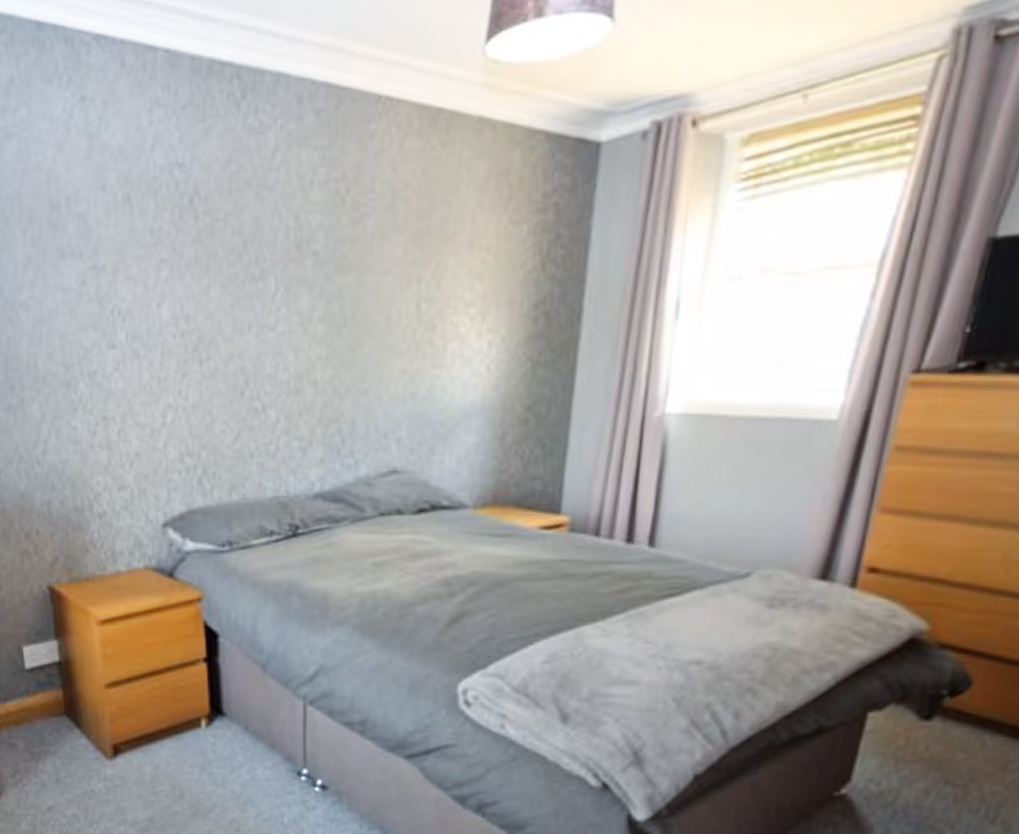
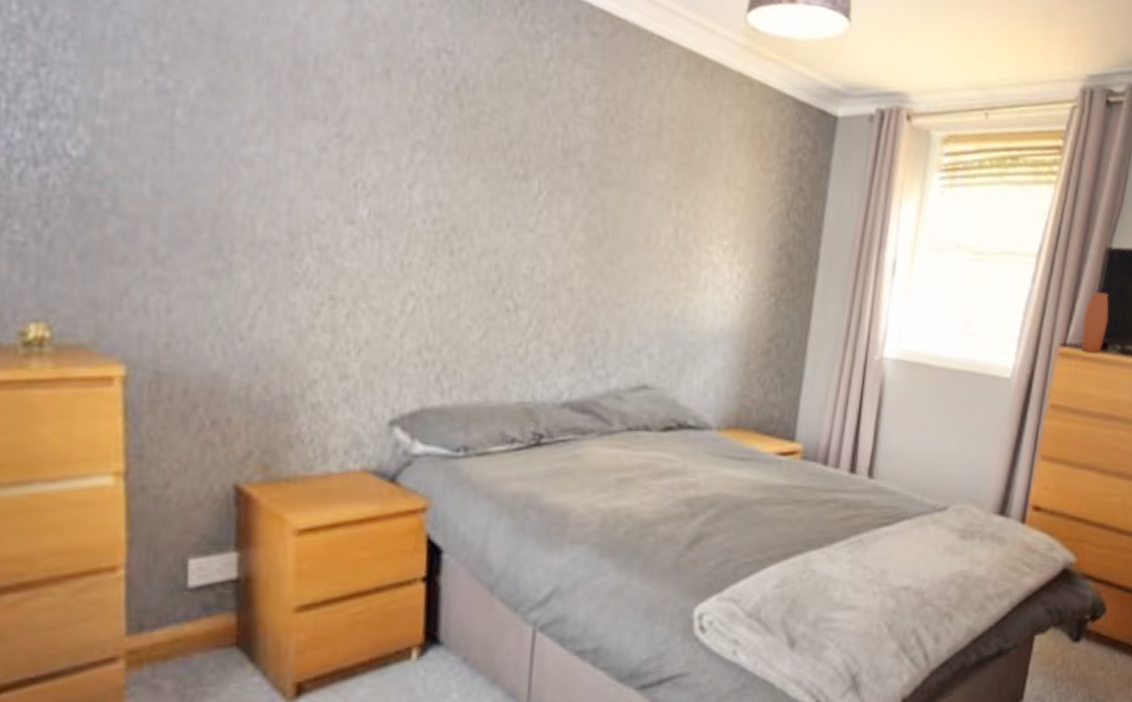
vase: none [944,297,990,379] -> present [1081,292,1109,355]

